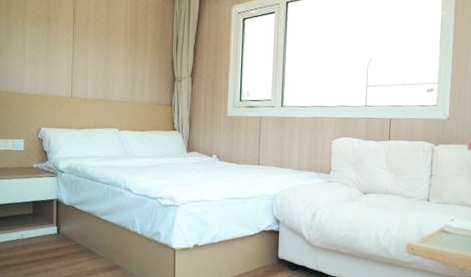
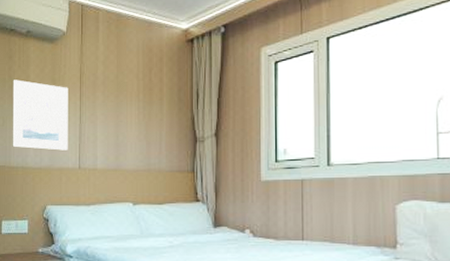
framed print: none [9,15,62,81] -> present [12,79,68,151]

